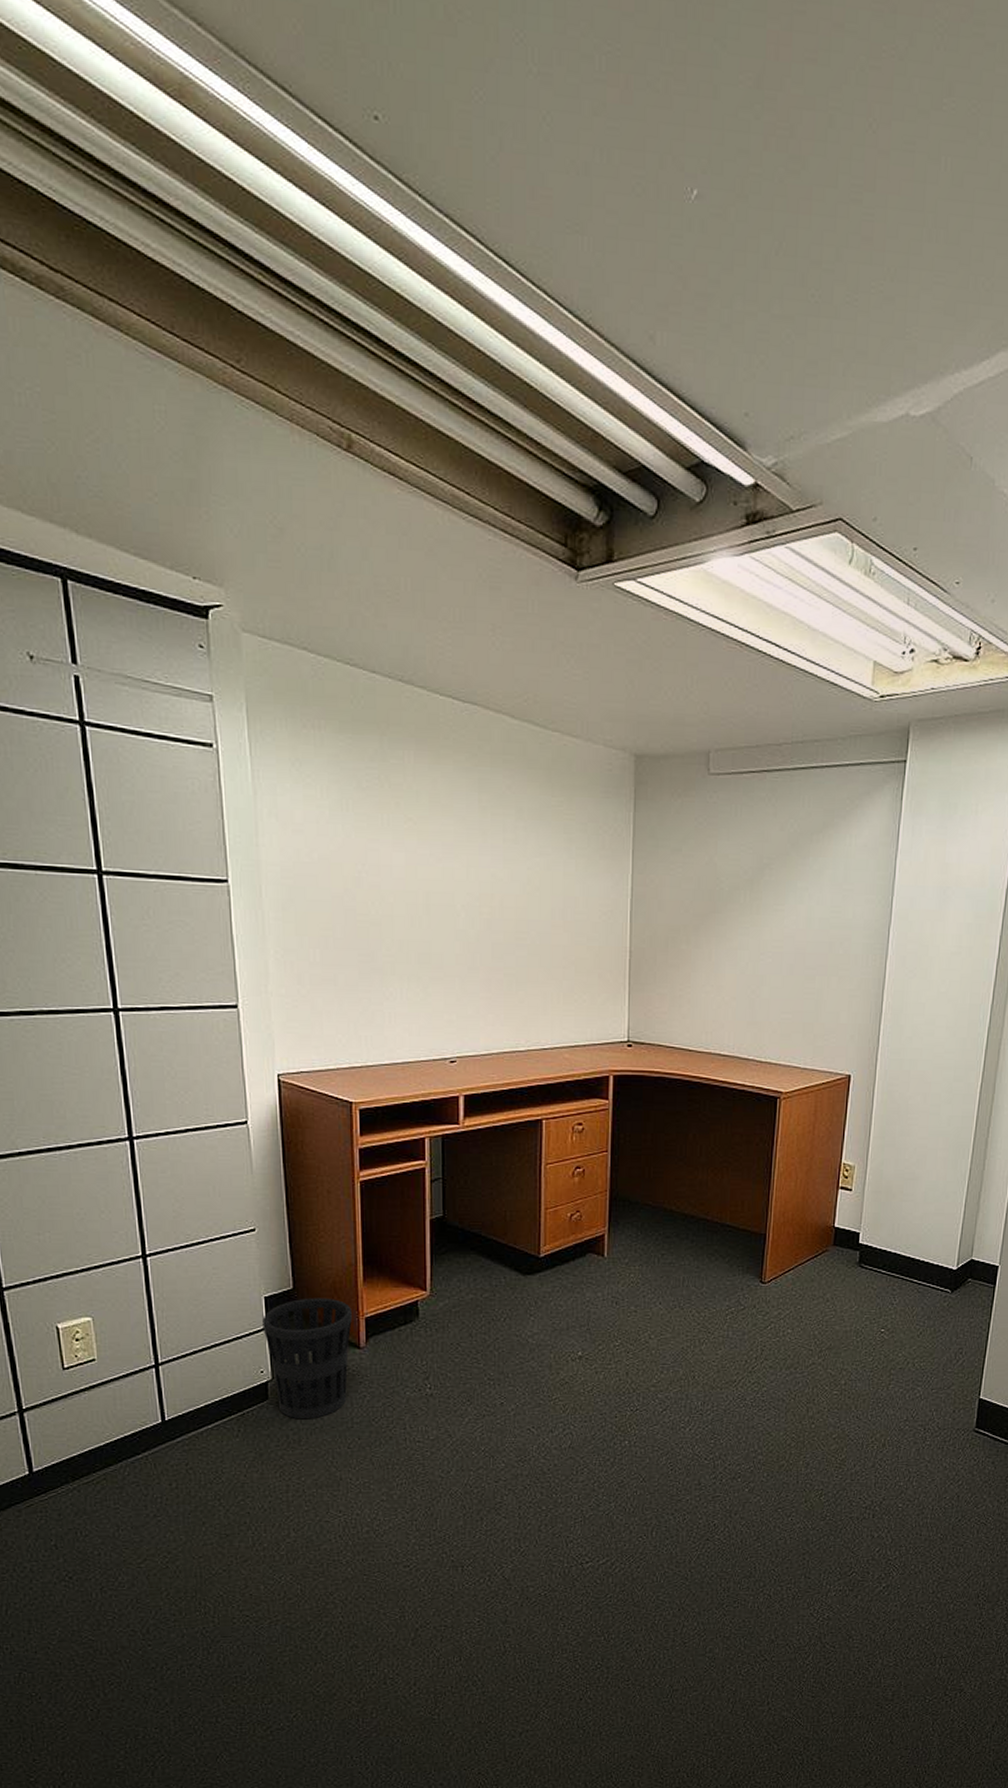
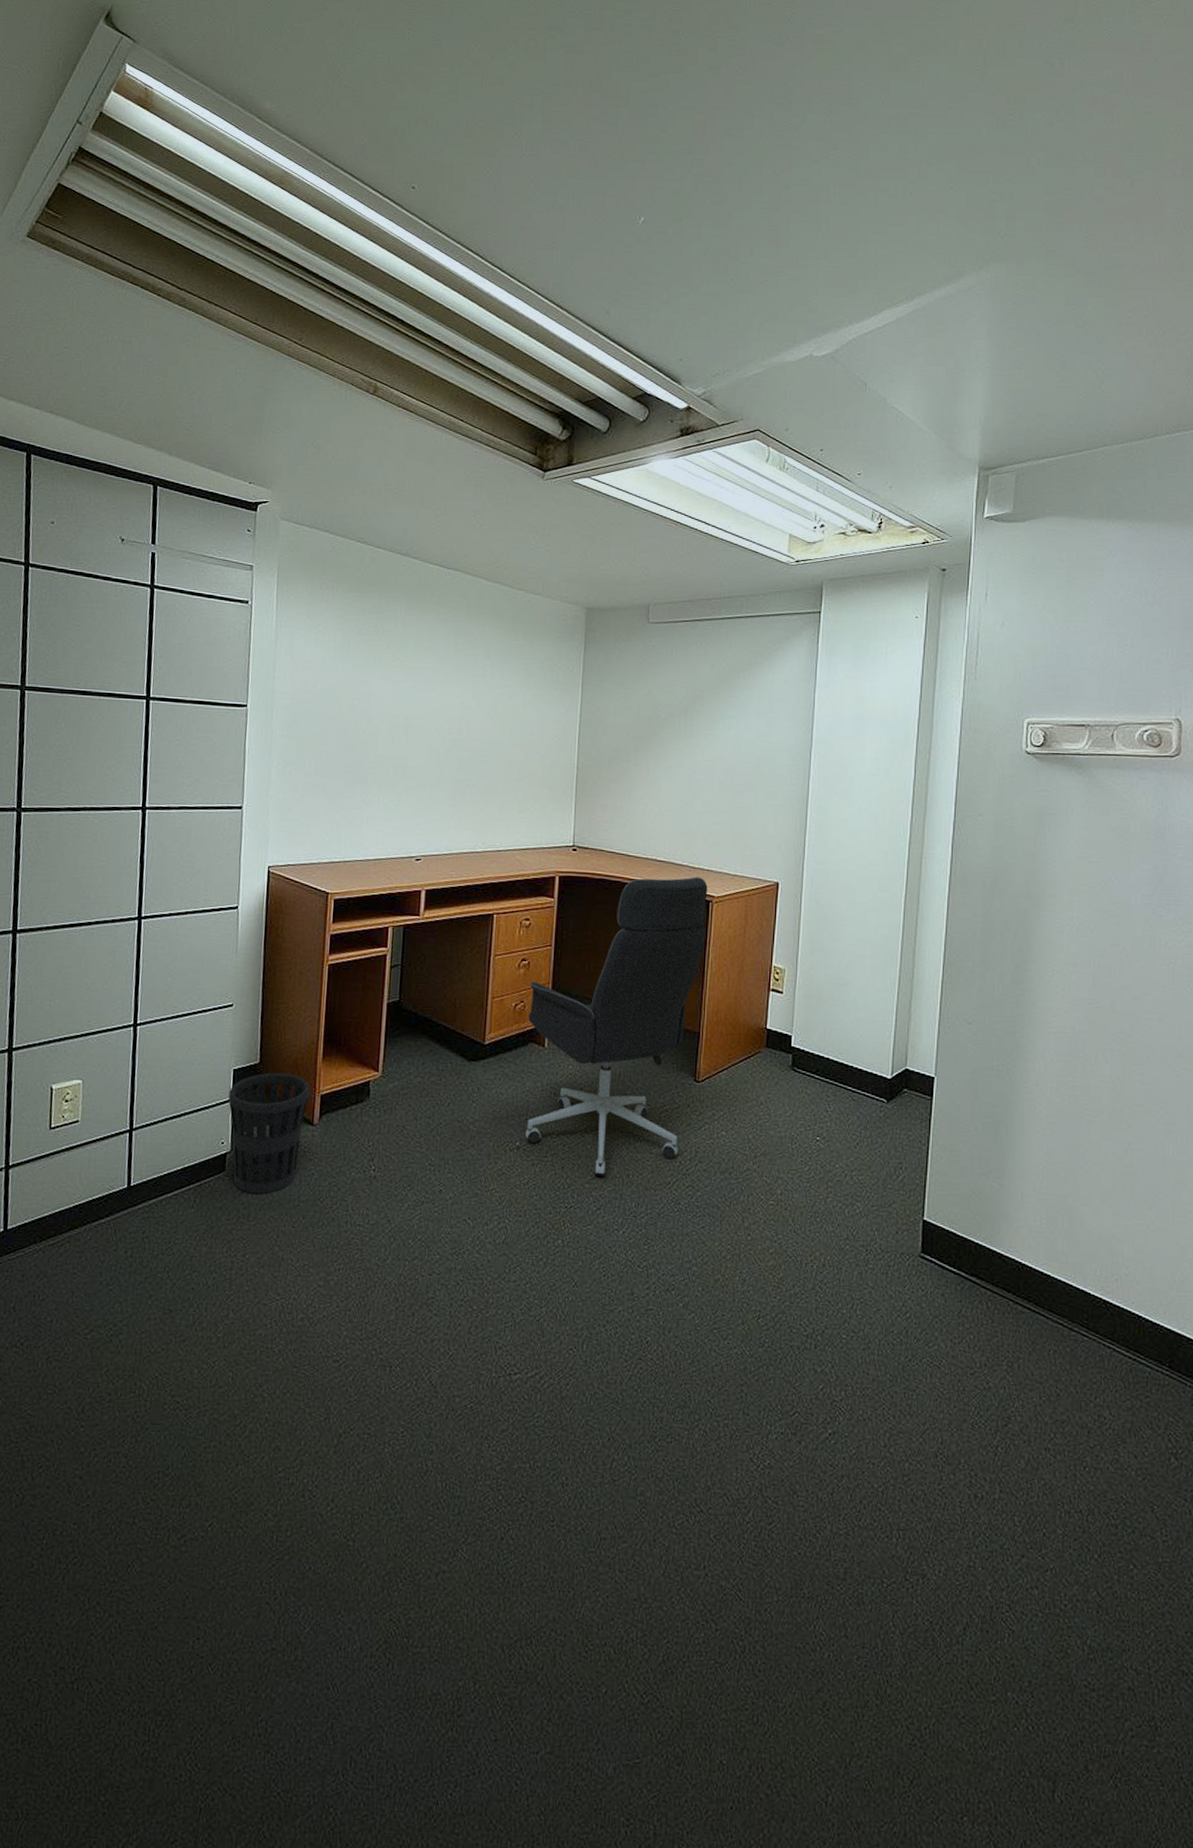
office chair: none [586,1071,775,1379] -> present [525,876,708,1177]

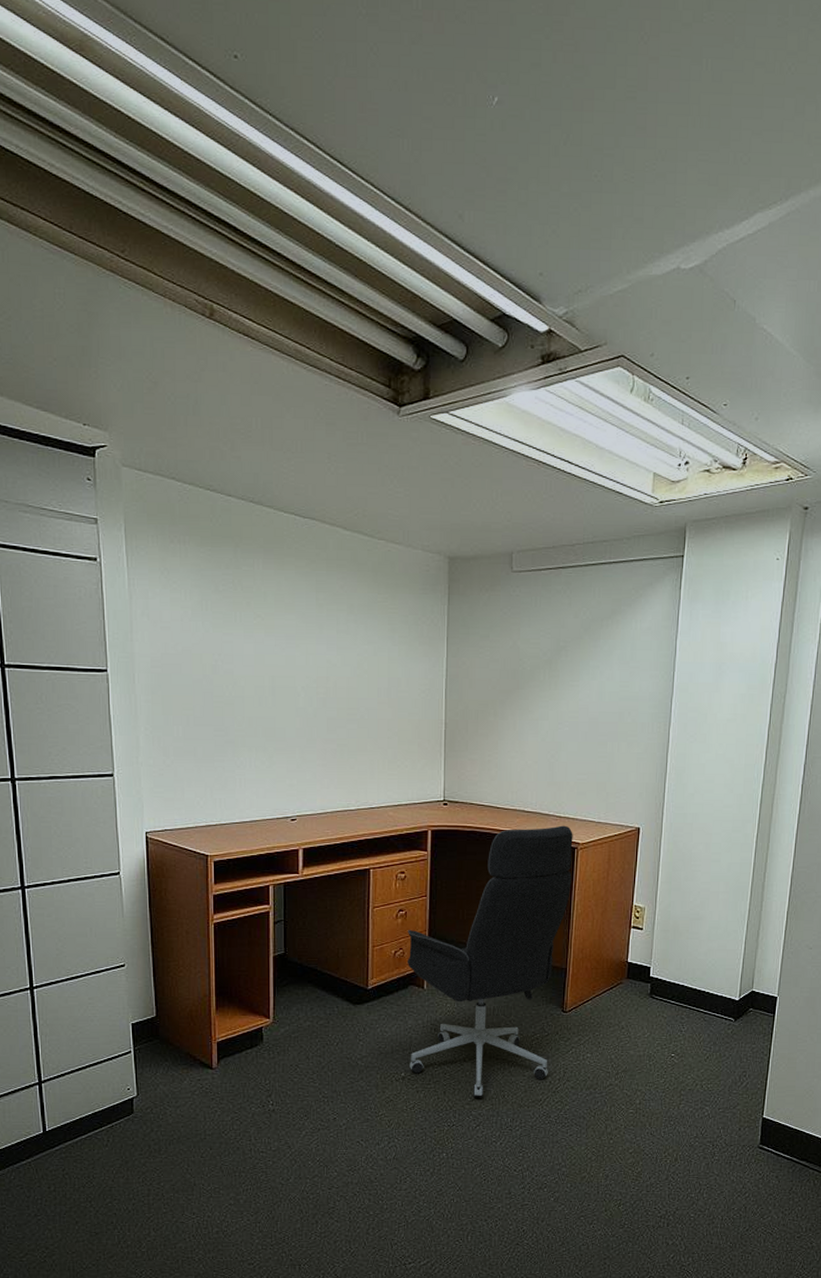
wastebasket: present [228,1072,309,1194] -> none [130,1024,206,1131]

